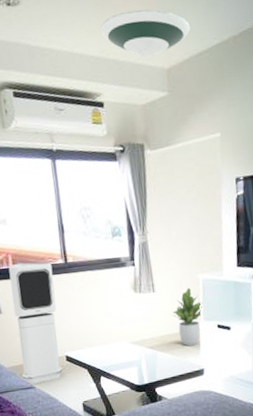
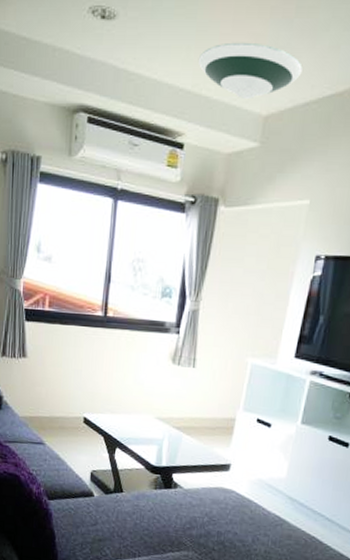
air purifier: present [8,262,62,385] -> none [33,307,90,441]
potted plant: present [171,287,203,347] -> none [208,370,246,437]

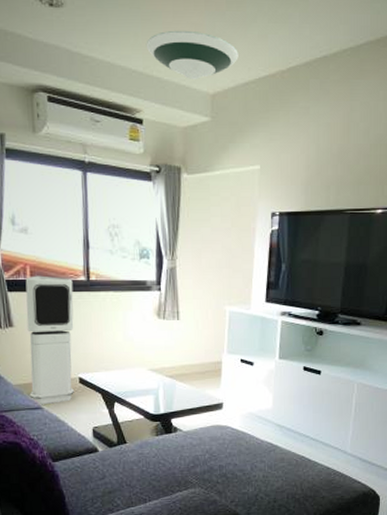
air purifier: none [33,307,90,441] -> present [25,275,74,405]

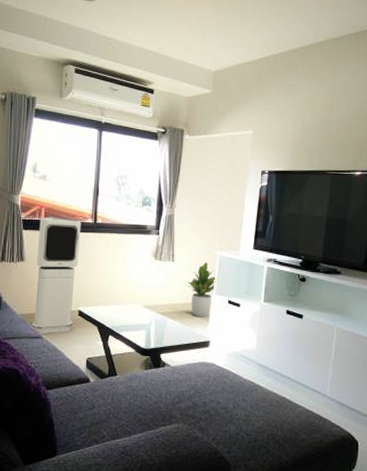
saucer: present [146,30,239,79] -> none [161,21,238,59]
potted plant: none [194,318,228,379] -> present [186,262,217,318]

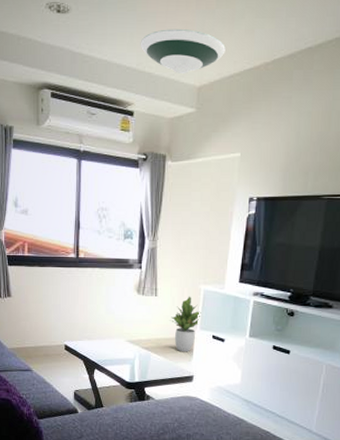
air purifier: present [31,217,81,335] -> none [21,252,64,368]
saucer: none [161,21,238,59] -> present [140,28,226,73]

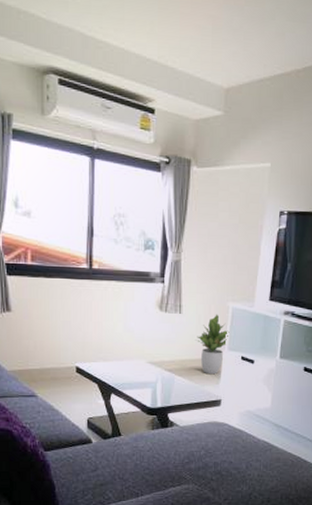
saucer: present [140,28,226,73] -> none [162,21,255,72]

